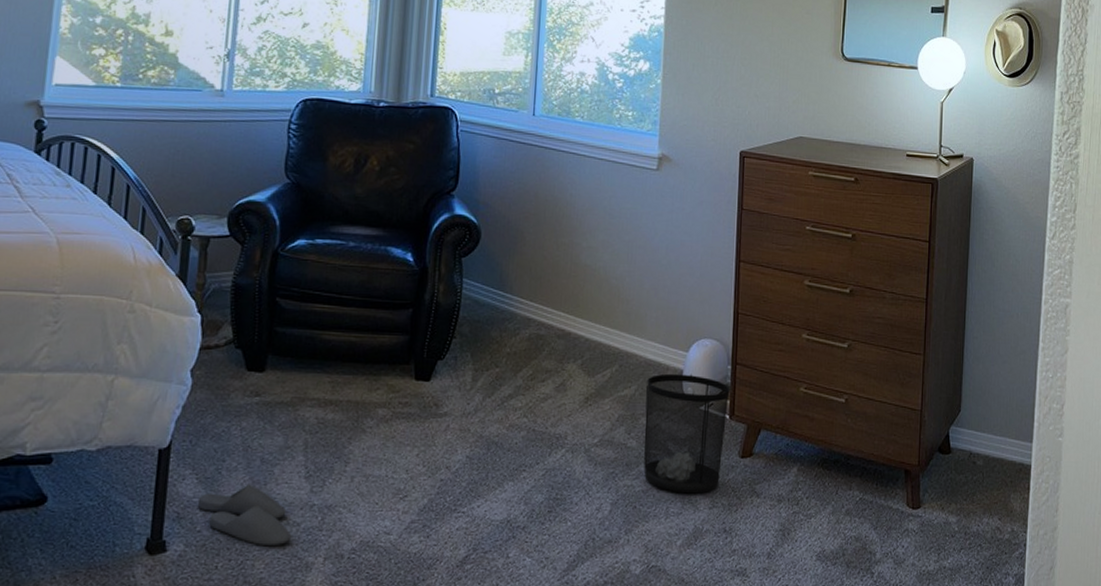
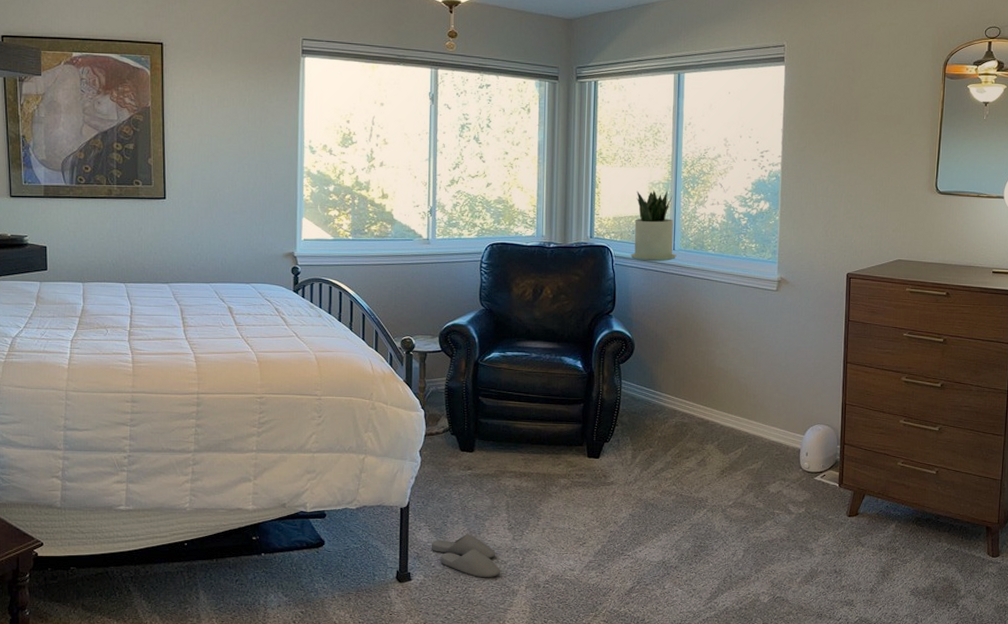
planter: none [479,41,537,130] -> present [630,190,676,262]
waste bin: present [644,373,730,494] -> none [769,452,839,544]

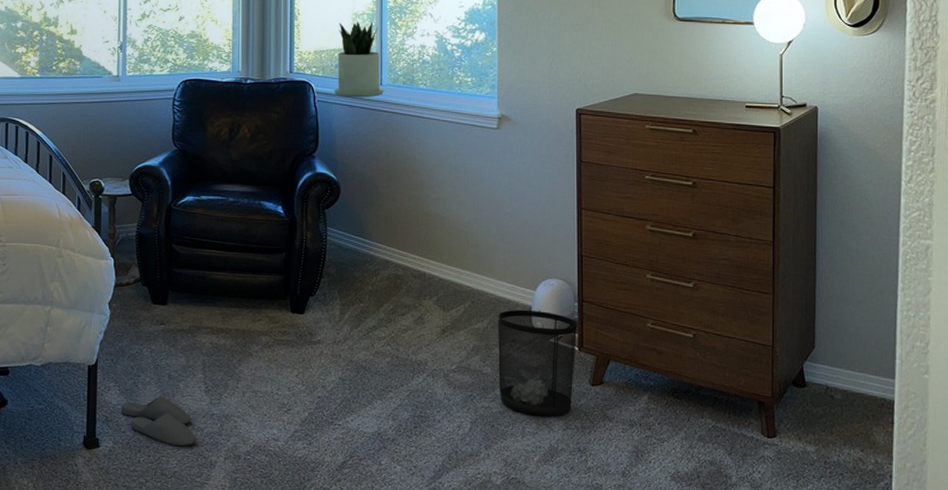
waste bin: none [769,452,839,544] -> present [498,309,578,416]

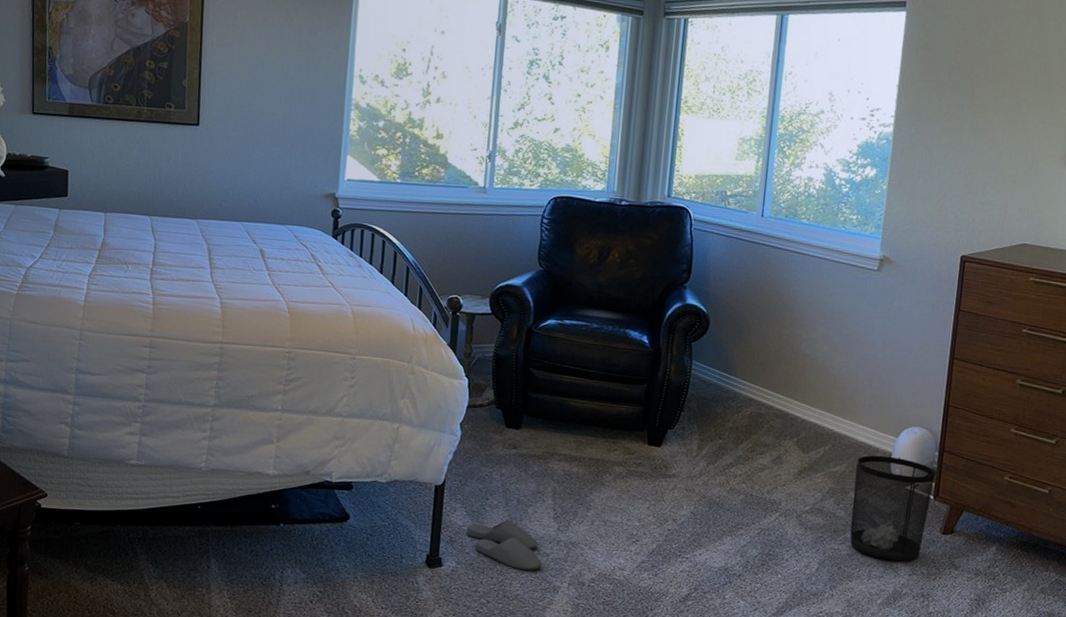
planter: present [333,21,384,98] -> none [712,146,766,229]

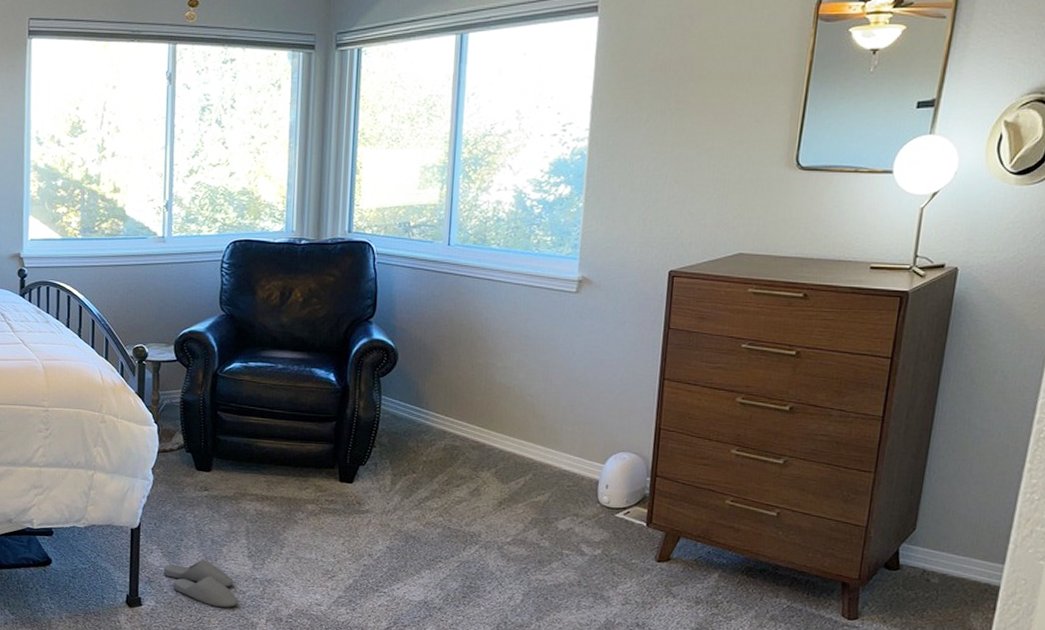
waste bin: present [850,455,936,562] -> none [556,483,649,591]

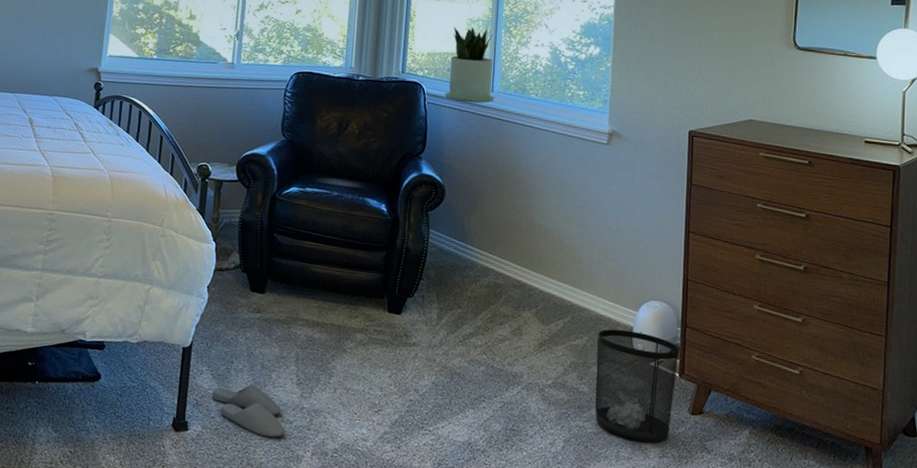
planter: none [395,175,452,259] -> present [444,27,495,104]
waste bin: none [556,483,649,591] -> present [595,329,680,443]

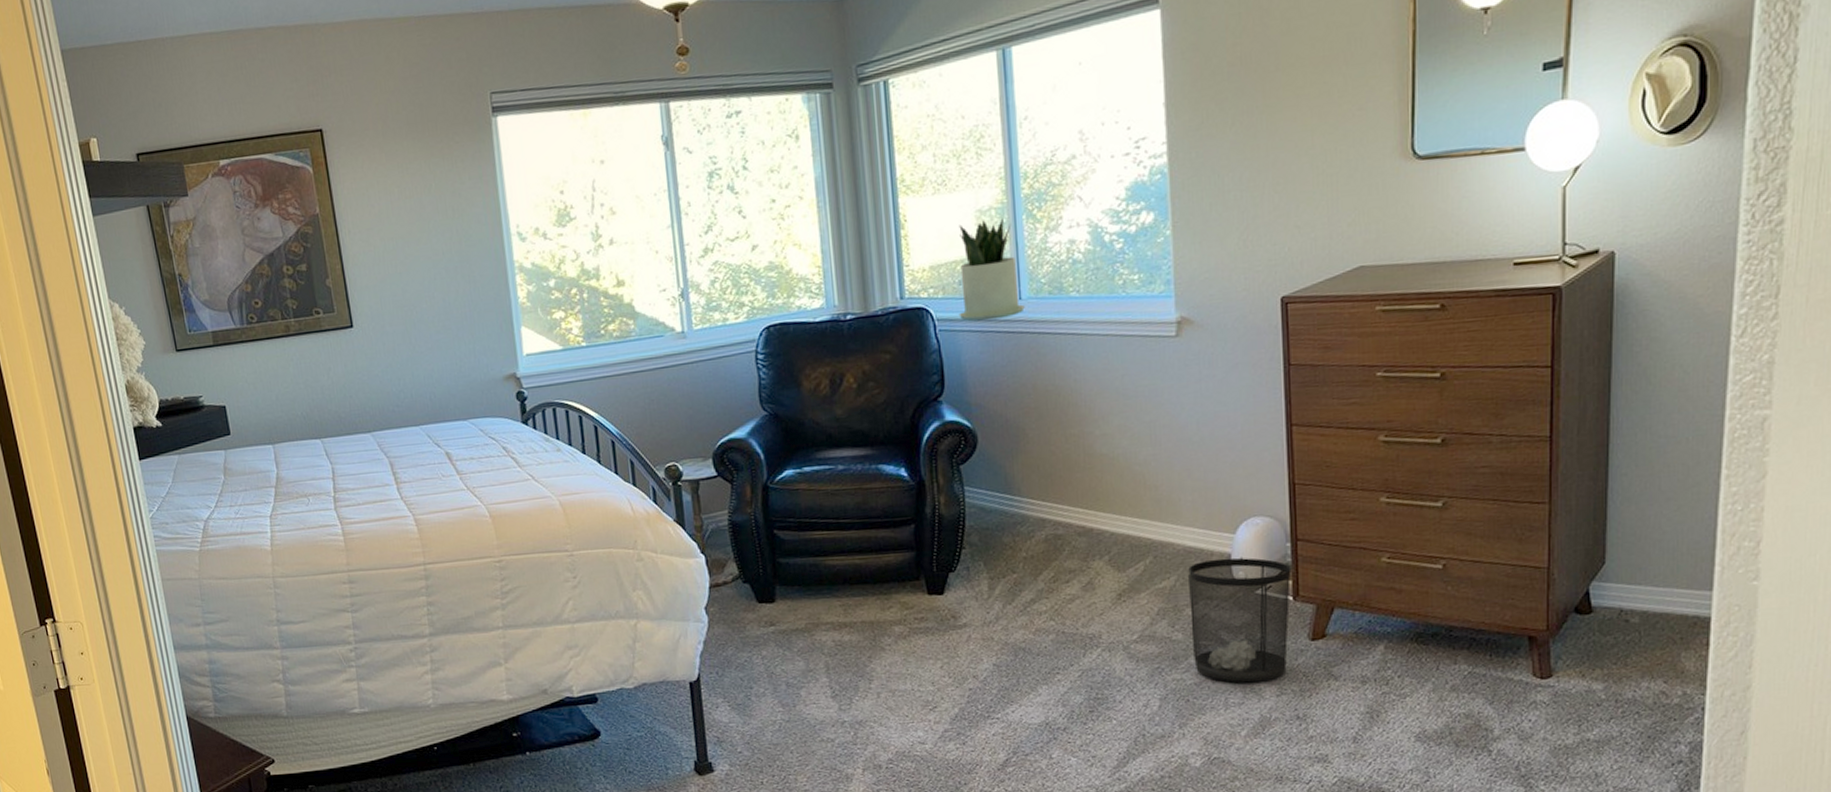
slippers: present [211,384,286,438] -> none [733,707,828,762]

